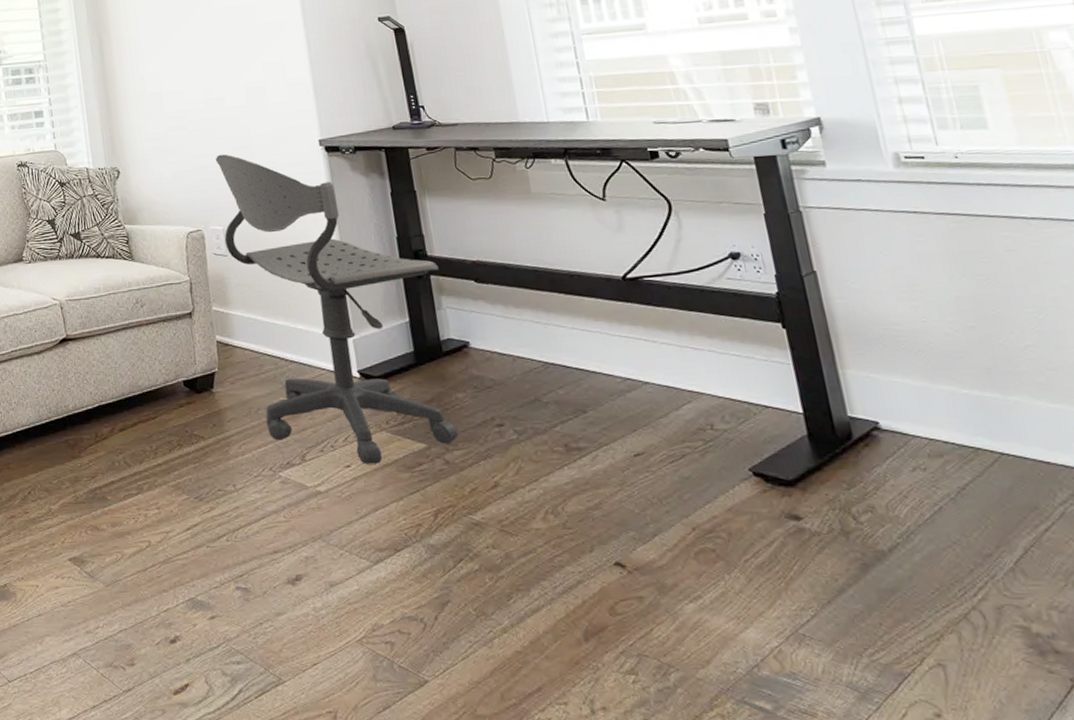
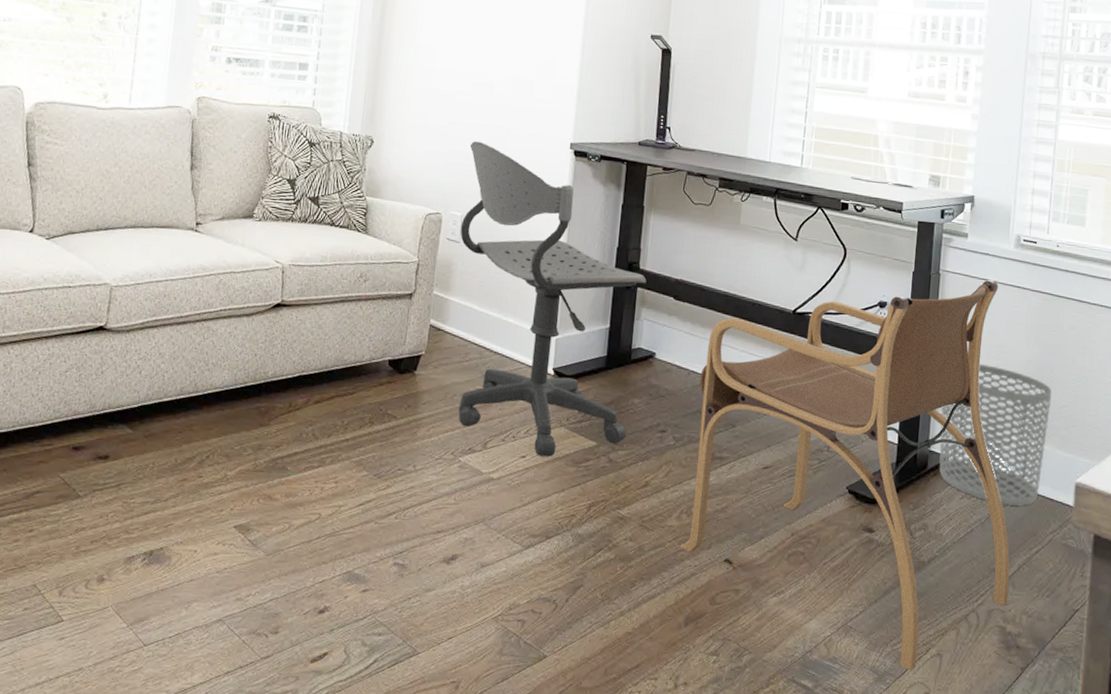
armchair: none [528,208,1023,686] -> present [680,279,1010,670]
waste bin: none [851,307,1025,474] -> present [939,363,1052,506]

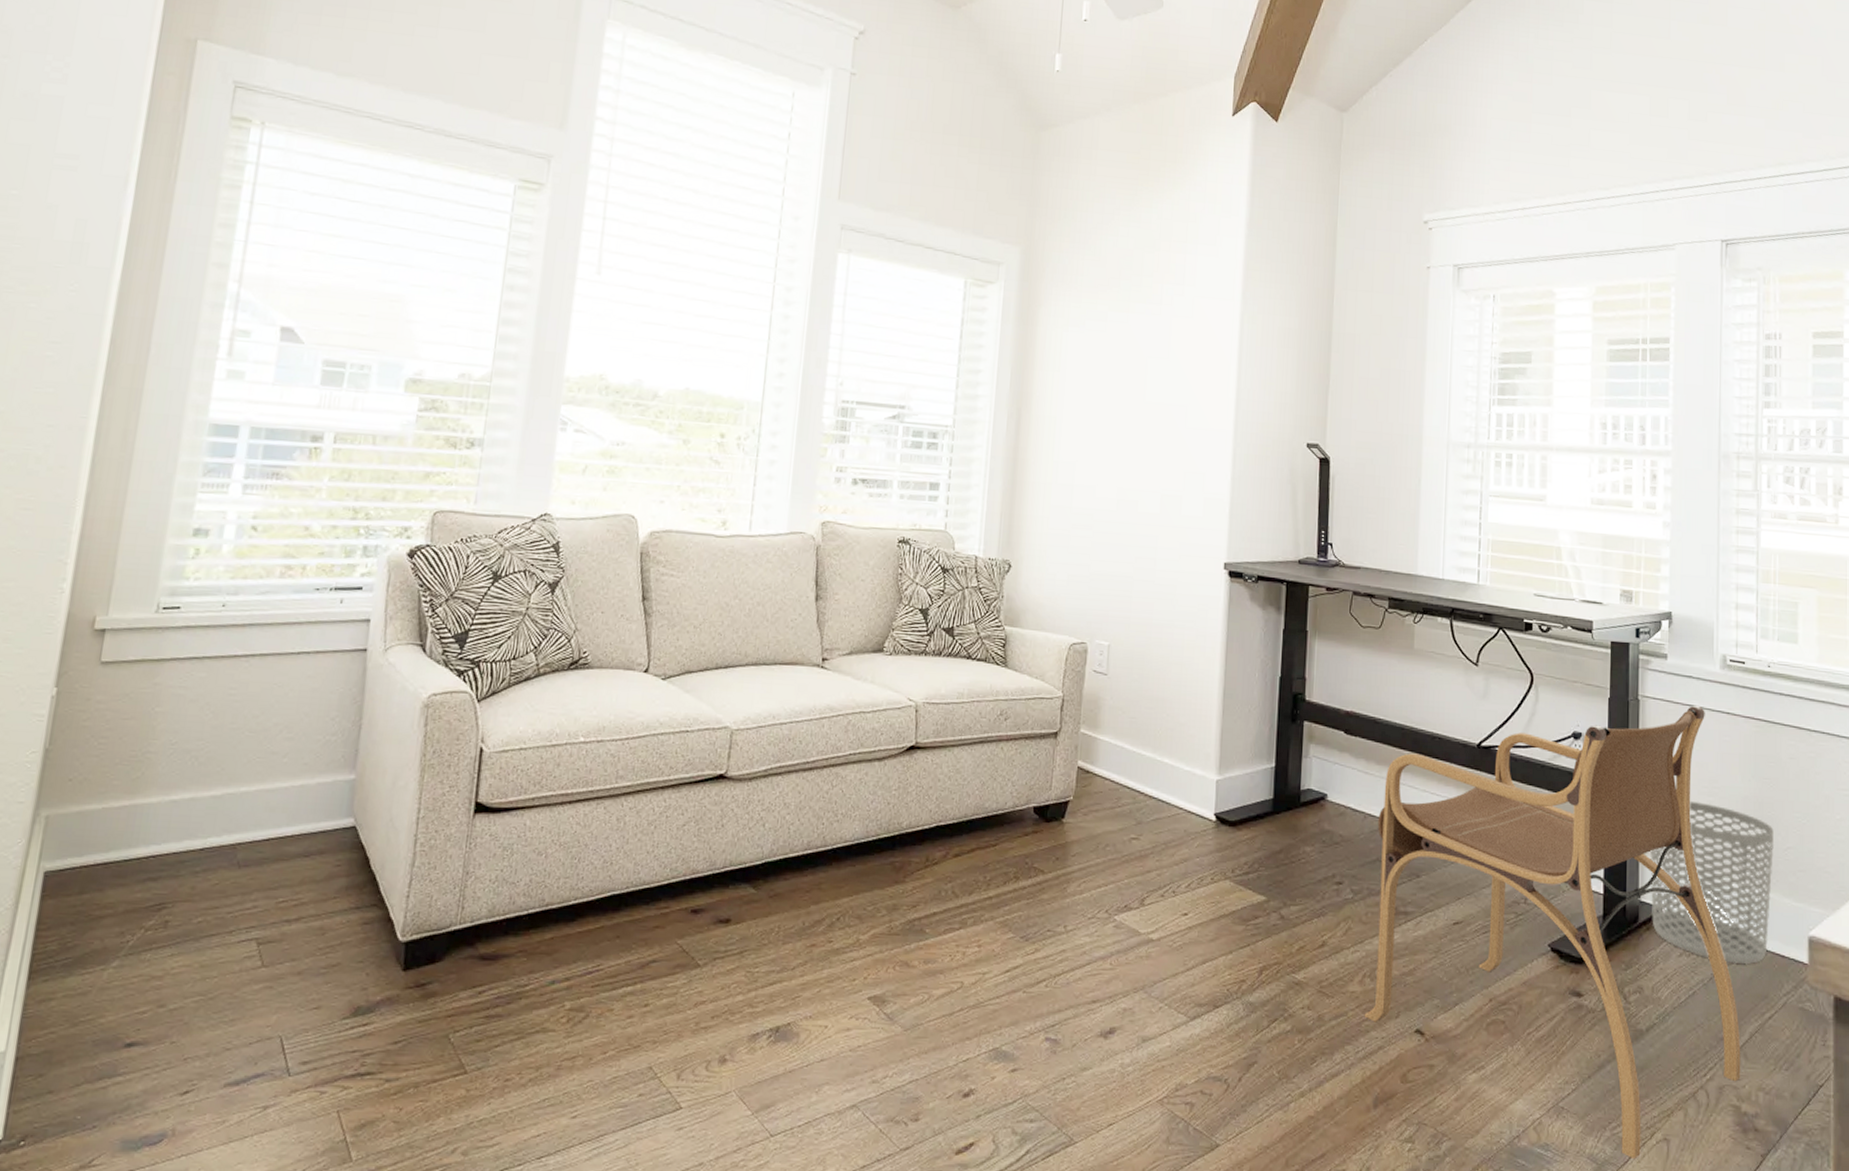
office chair: present [458,140,647,457] -> none [1107,562,1314,914]

